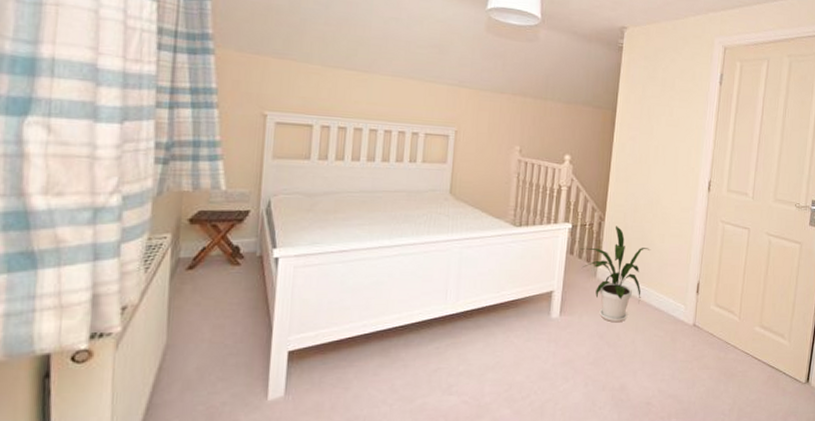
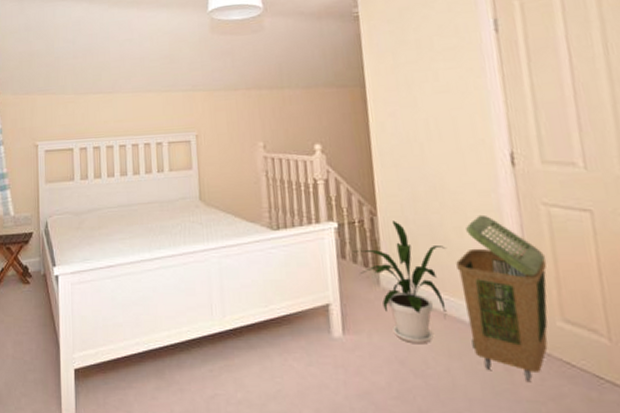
laundry basket: none [653,226,714,348] -> present [456,214,548,383]

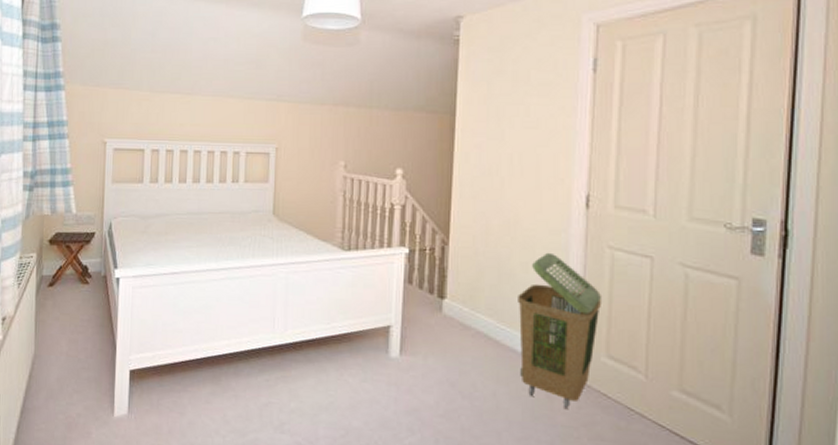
house plant: present [353,220,446,345] -> none [420,251,510,369]

